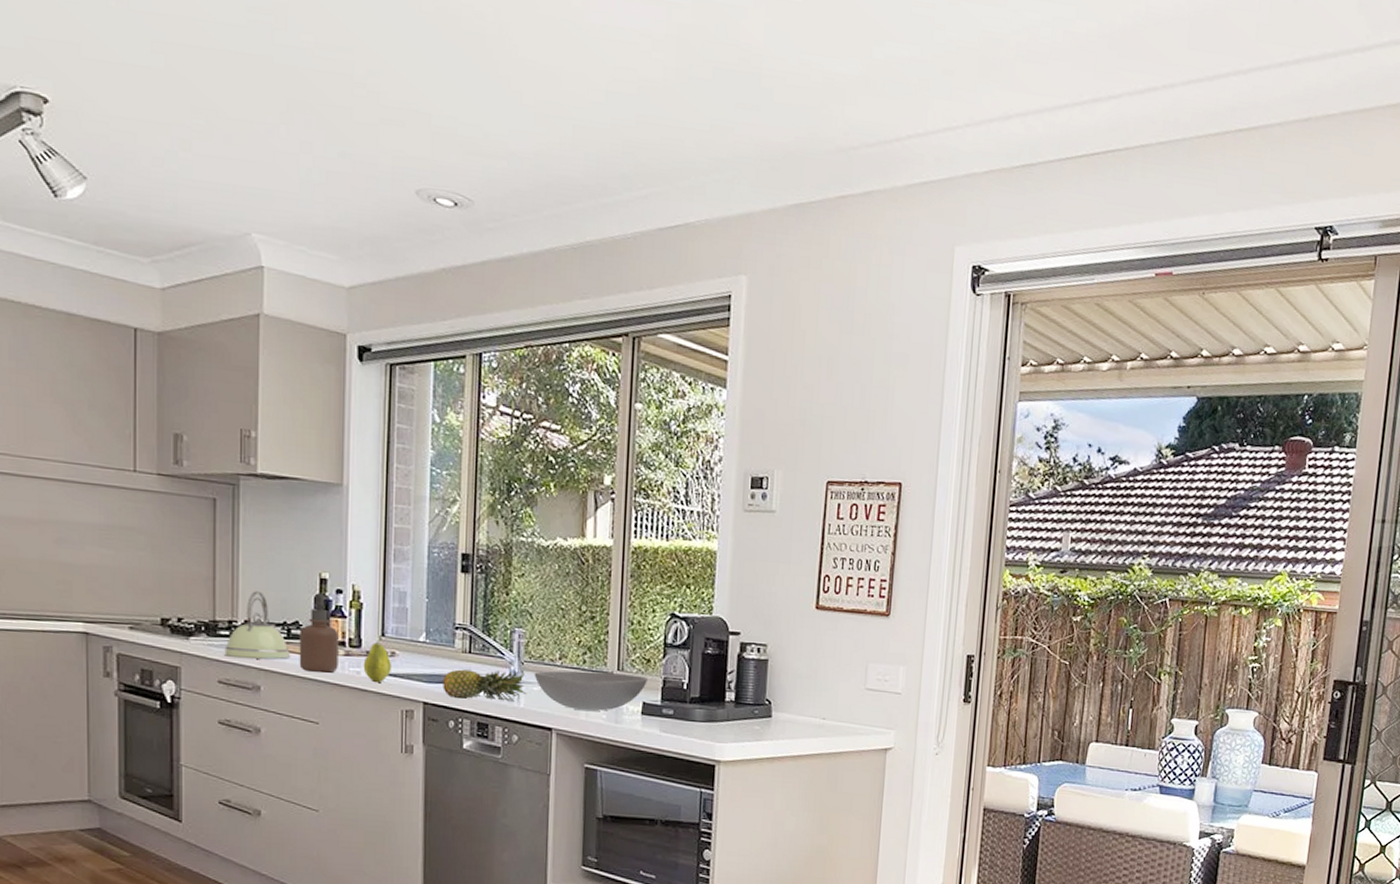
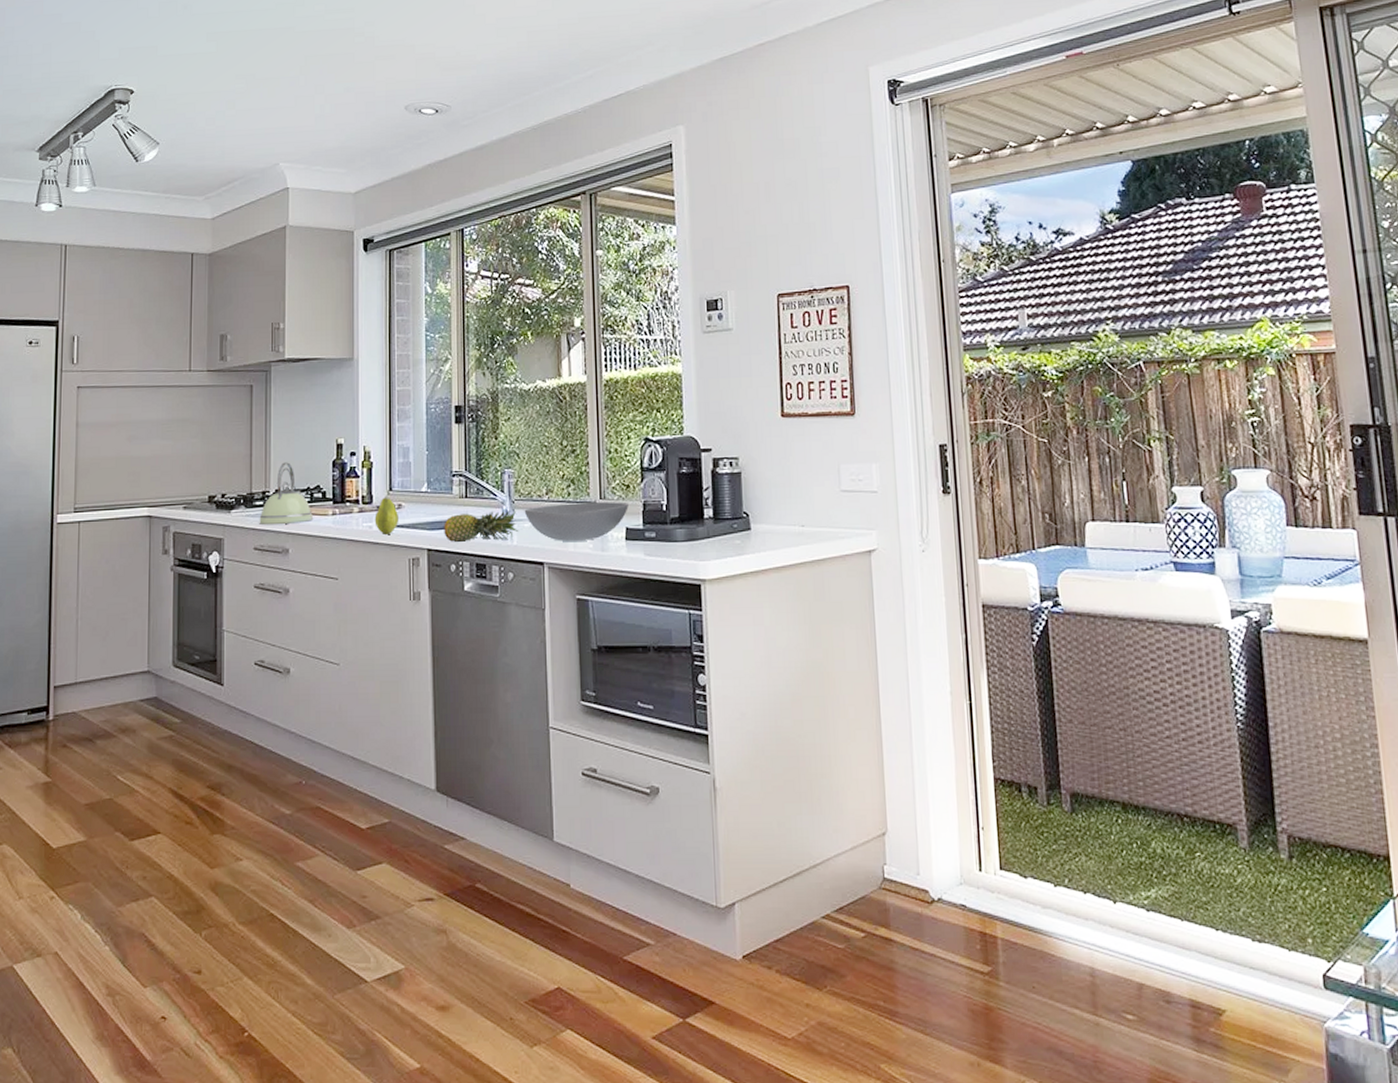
soap dispenser: present [299,593,339,674] -> none [320,457,353,532]

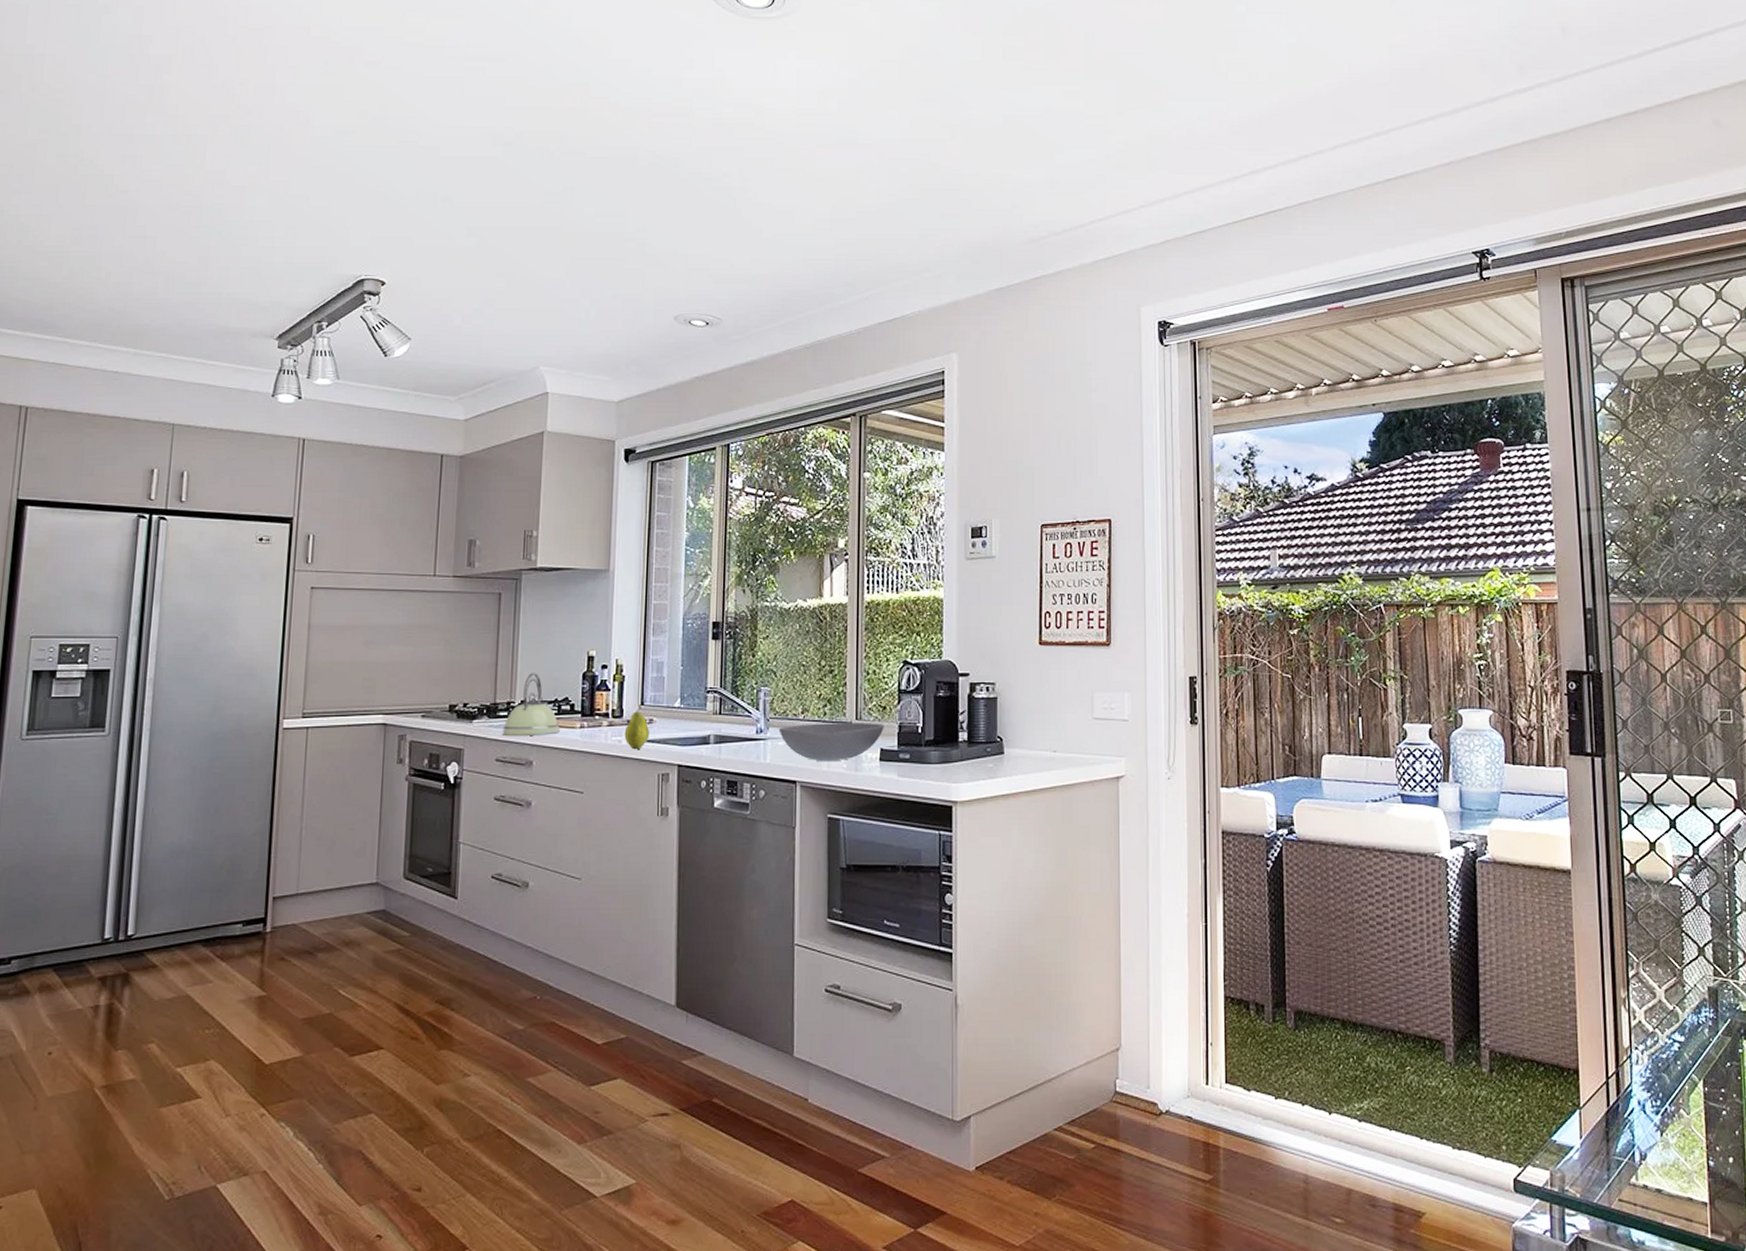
fruit: present [444,509,519,543] -> none [695,727,773,760]

